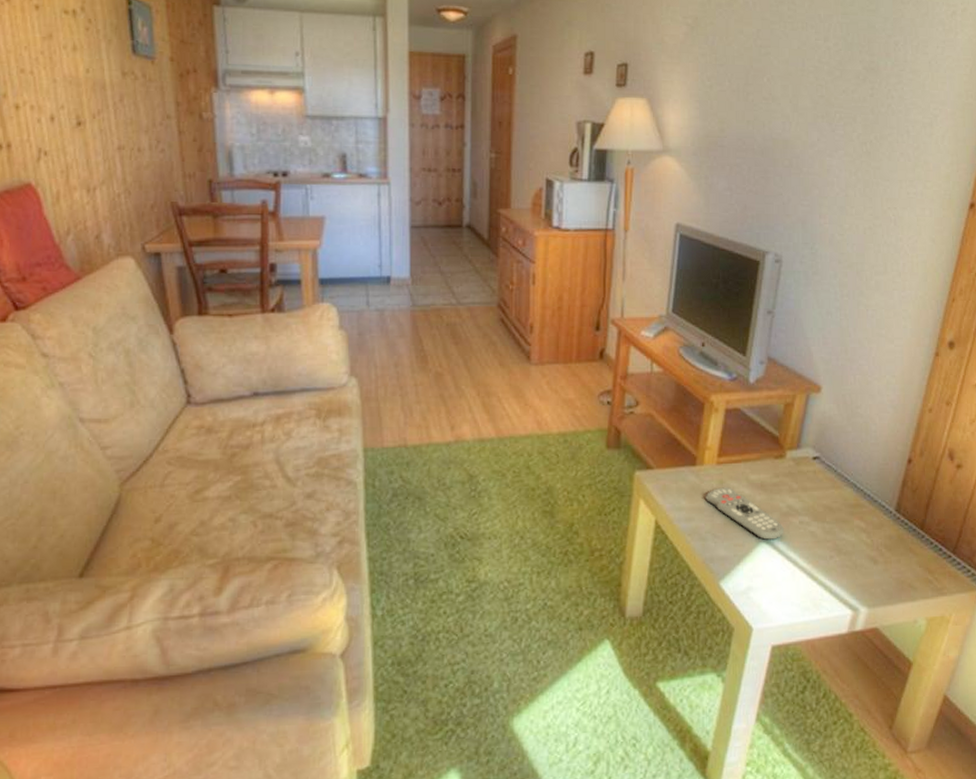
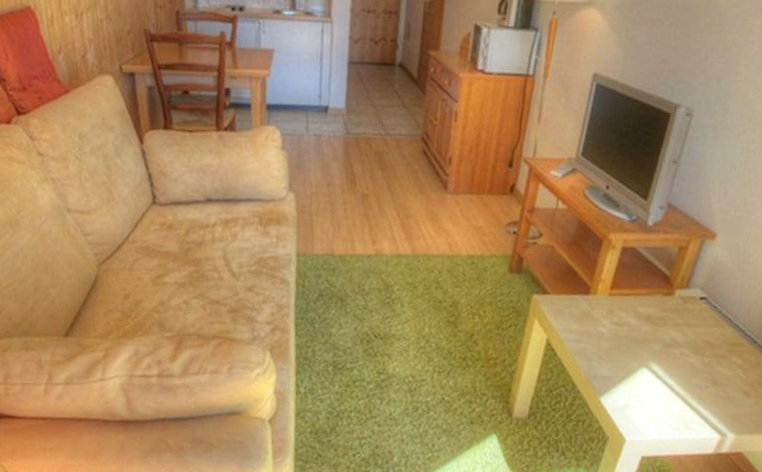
remote control: present [705,487,785,540] -> none [595,316,666,366]

